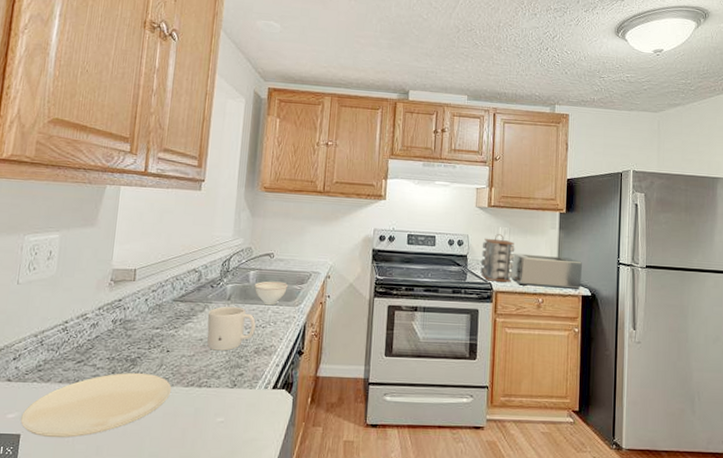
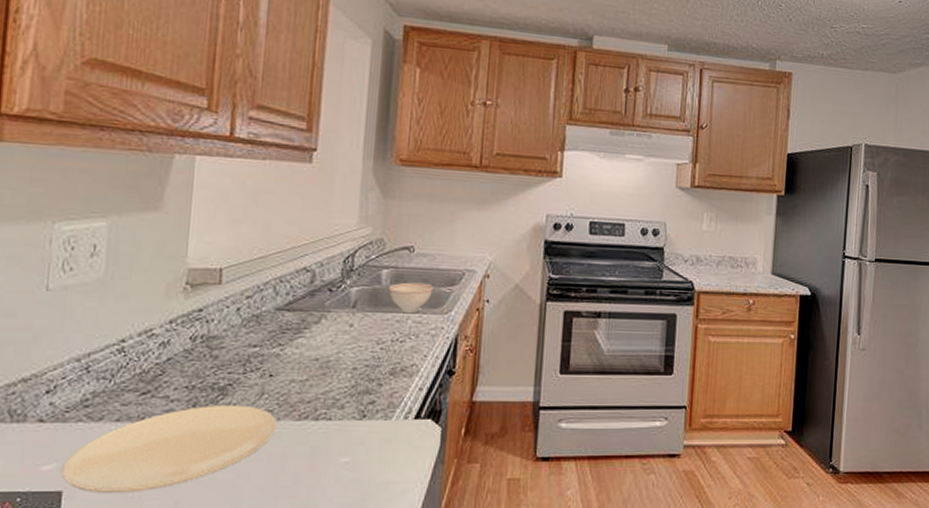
mug: present [206,306,256,351] -> none [324,315,391,373]
spice rack: present [480,233,515,283] -> none [680,220,723,281]
toaster: present [511,253,583,290] -> none [717,244,803,289]

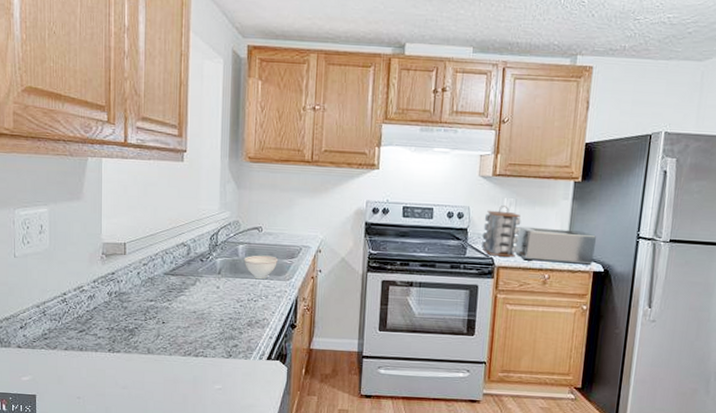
plate: present [62,404,278,493] -> none [35,342,170,399]
spice rack: none [680,220,723,281] -> present [481,204,521,258]
toaster: none [717,244,803,289] -> present [515,226,597,266]

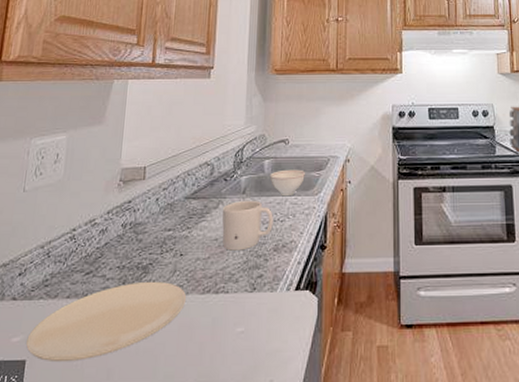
plate: none [35,342,170,399] -> present [26,281,187,361]
mug: none [199,280,247,323] -> present [222,200,273,251]

